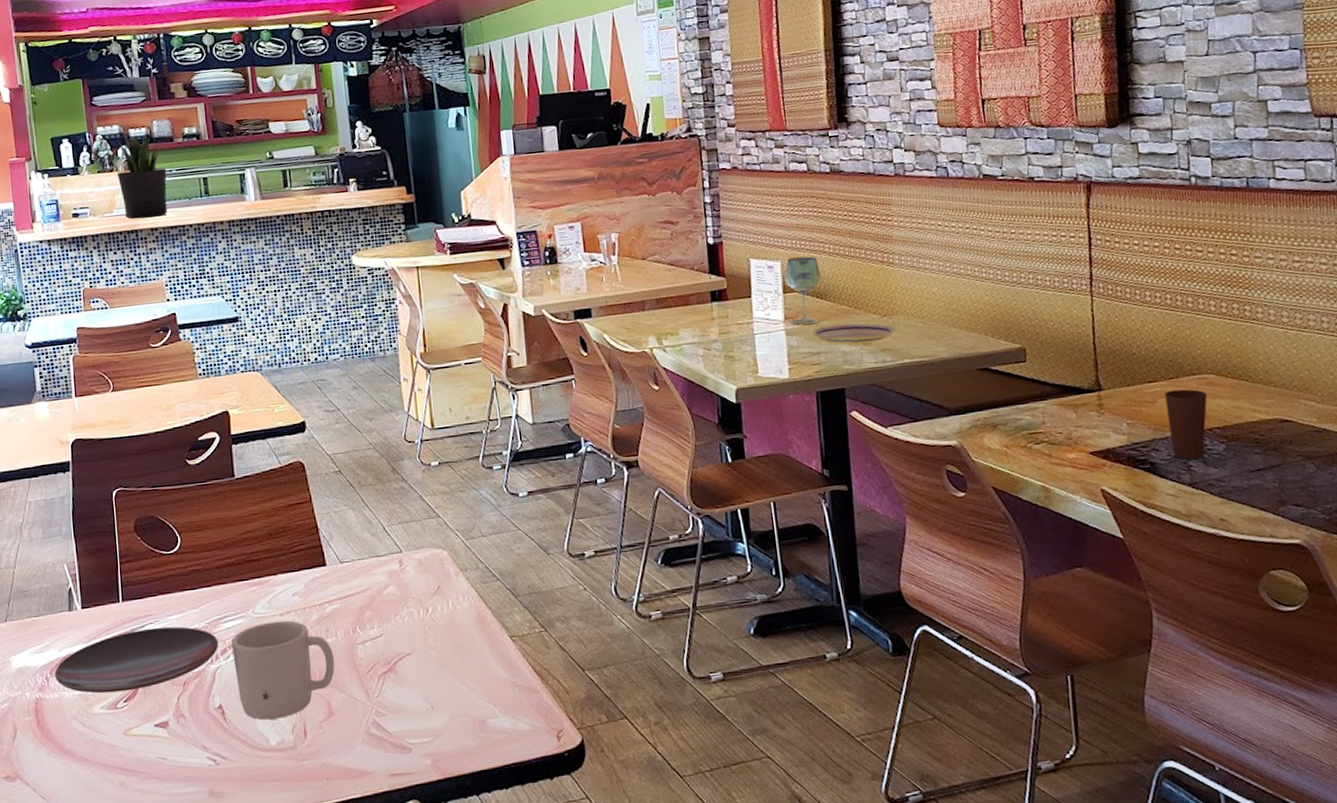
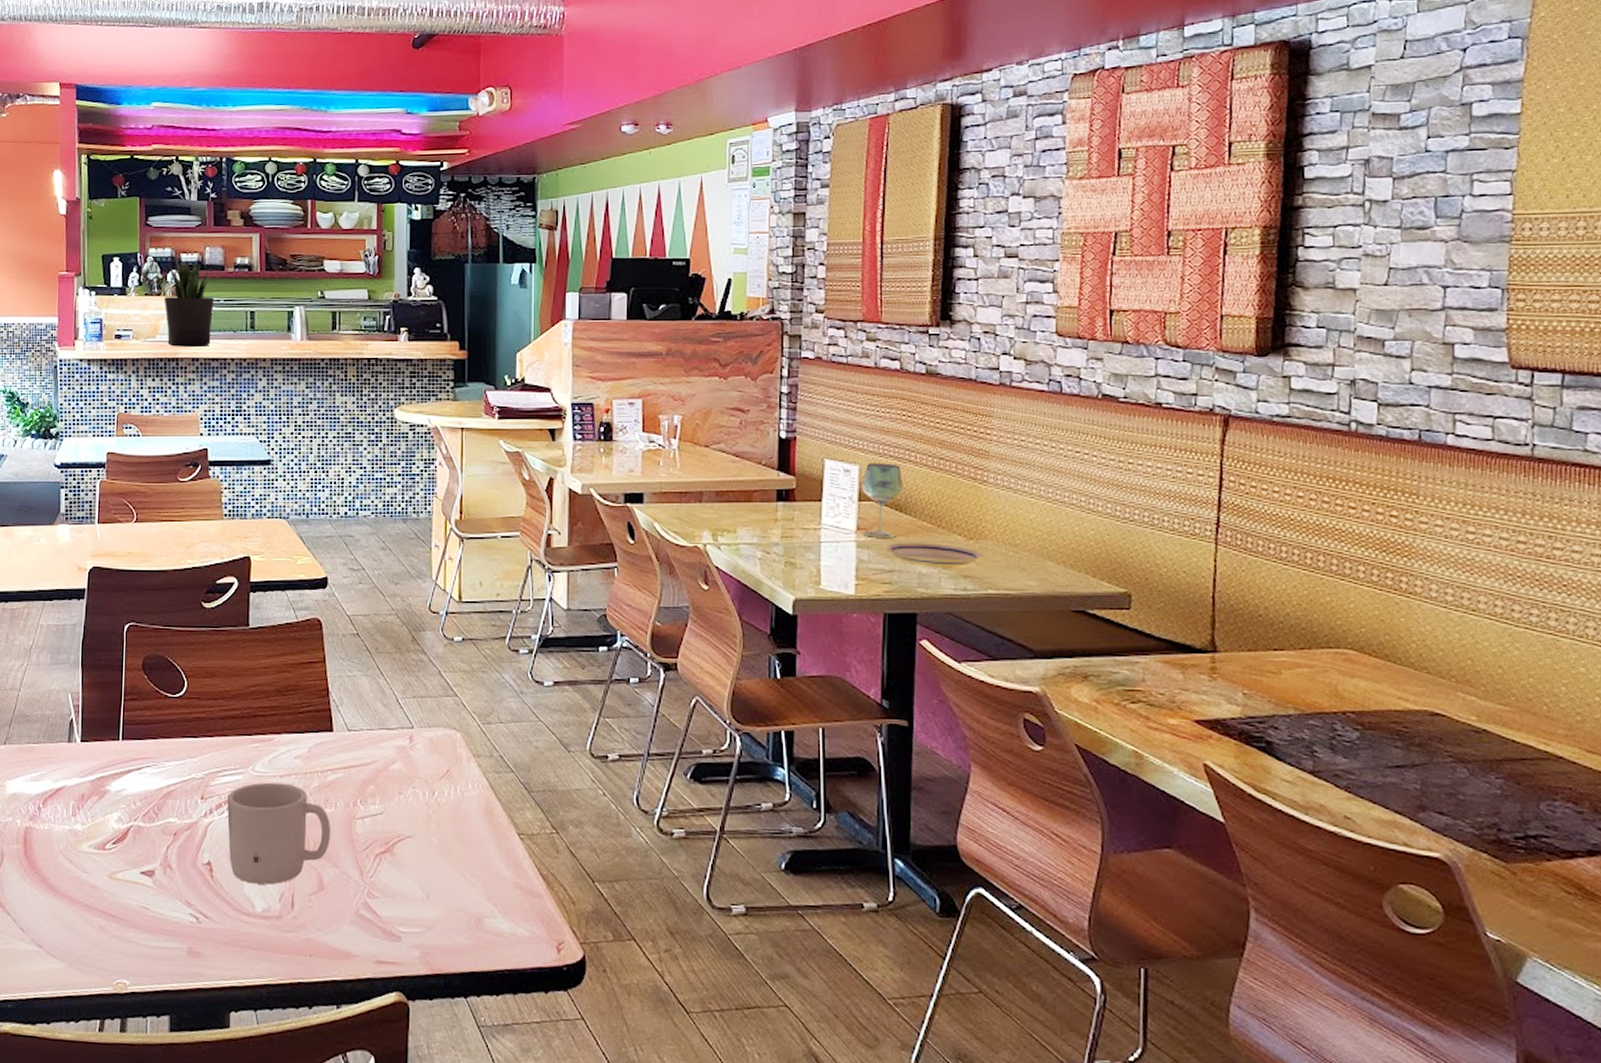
plate: present [54,626,219,694] -> none [46,771,215,833]
cup: present [1164,389,1208,460] -> none [1292,662,1344,744]

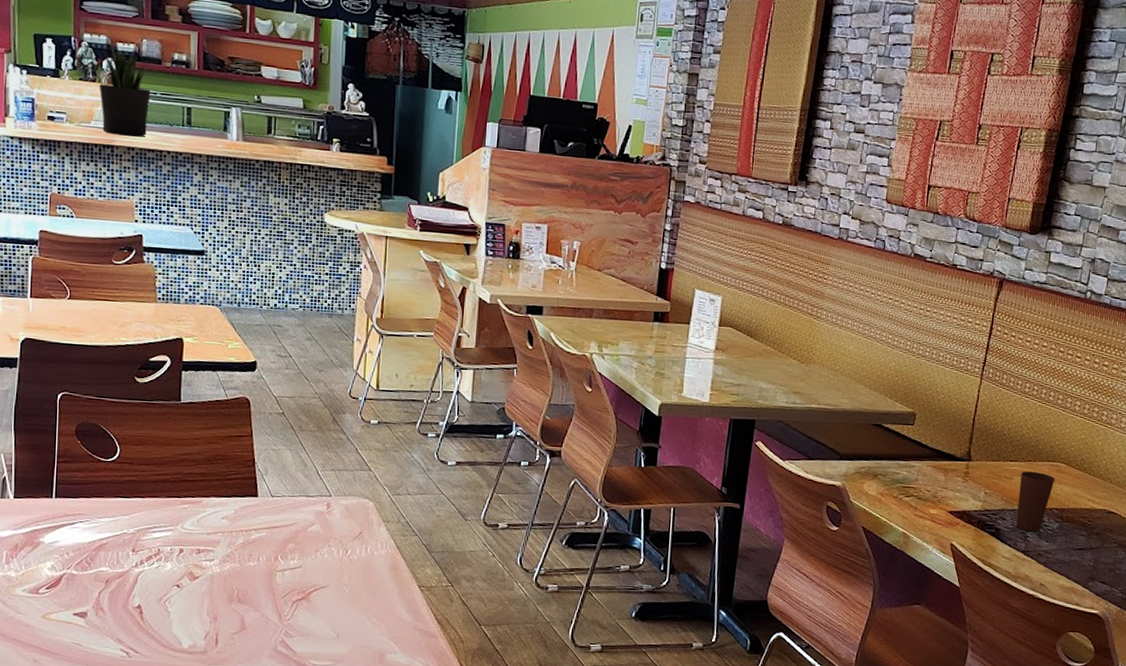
mug: present [227,782,331,885] -> none [157,538,254,625]
wine glass: present [861,463,904,539] -> none [720,295,756,359]
plate: present [886,542,982,567] -> none [737,362,810,385]
cup: none [1292,662,1344,744] -> present [1016,471,1056,531]

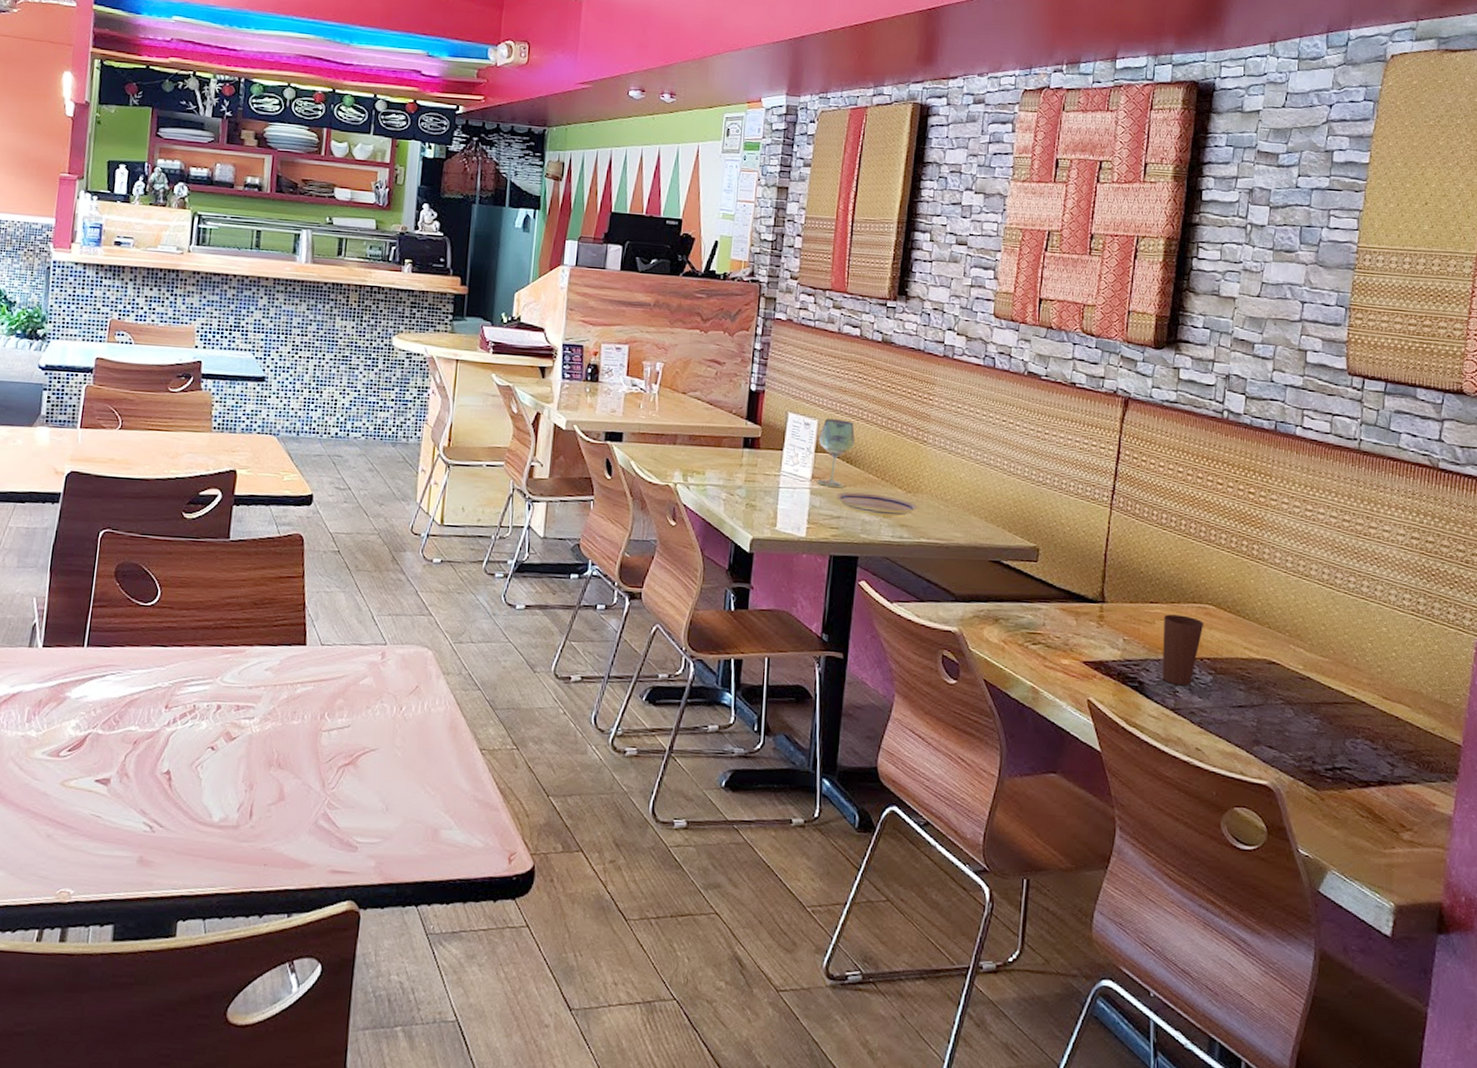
planter: present [99,42,151,137] -> none [169,167,222,261]
wine glass: none [720,295,756,359] -> present [817,419,856,489]
plate: none [737,362,810,385] -> present [836,492,918,517]

